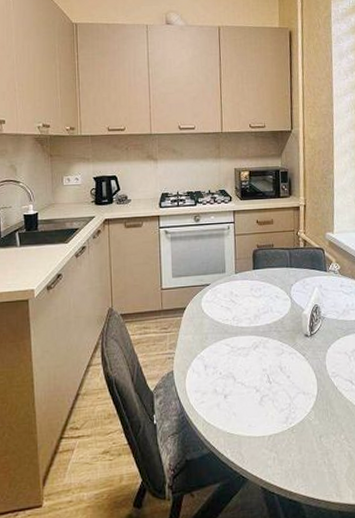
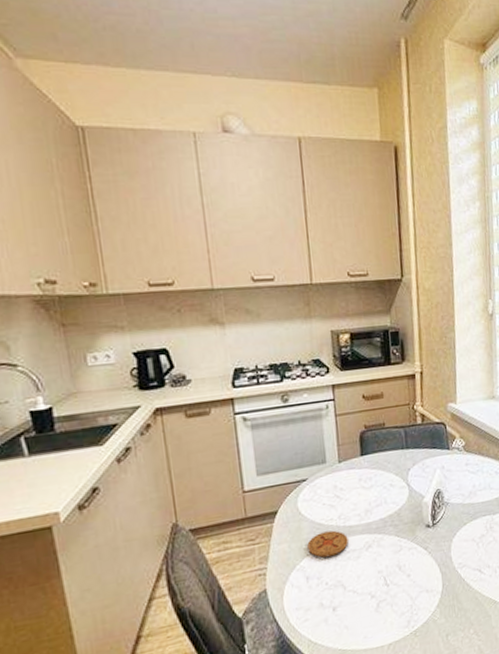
coaster: none [207,329,240,351] -> present [307,530,349,558]

